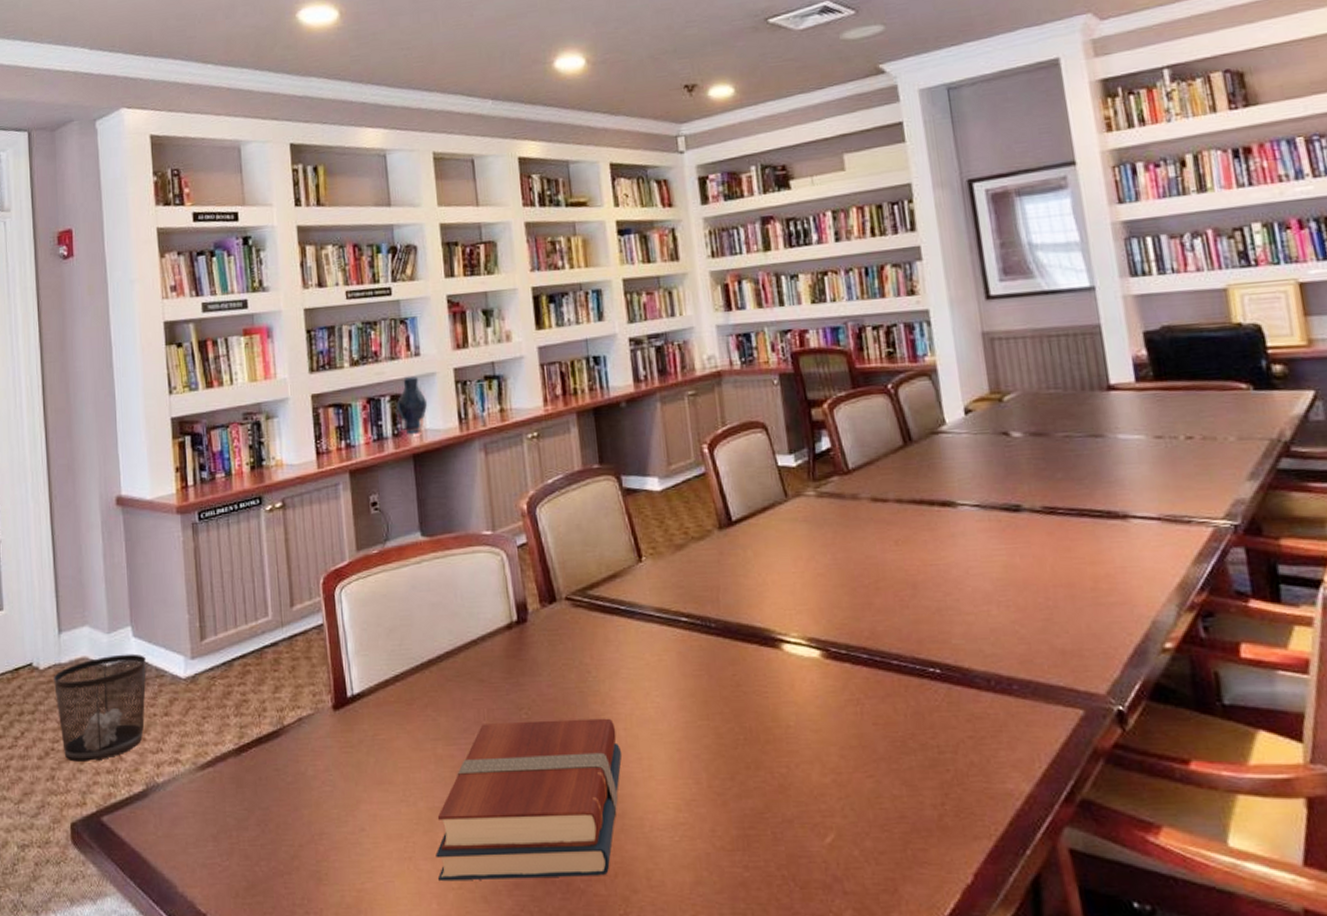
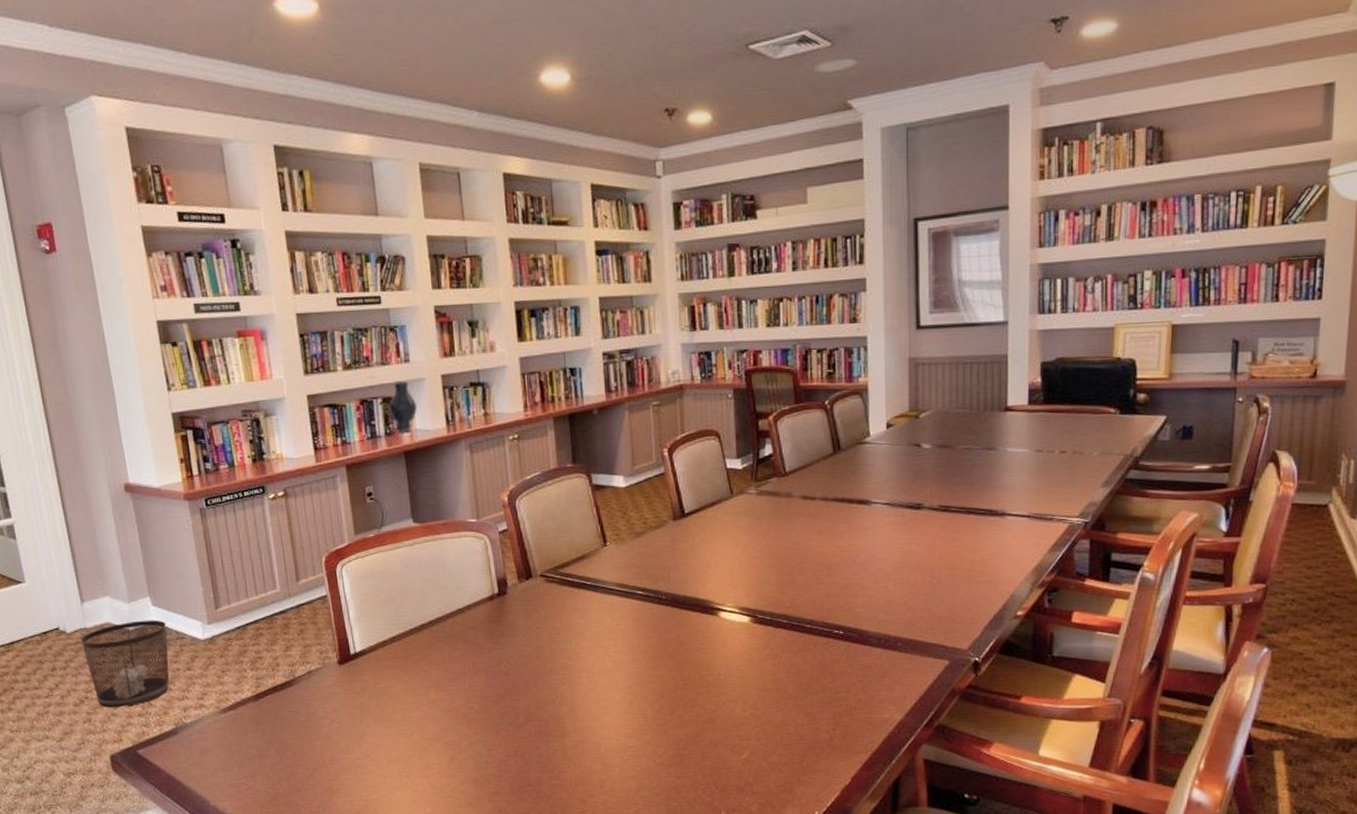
books: present [435,718,622,882] -> none [429,669,584,793]

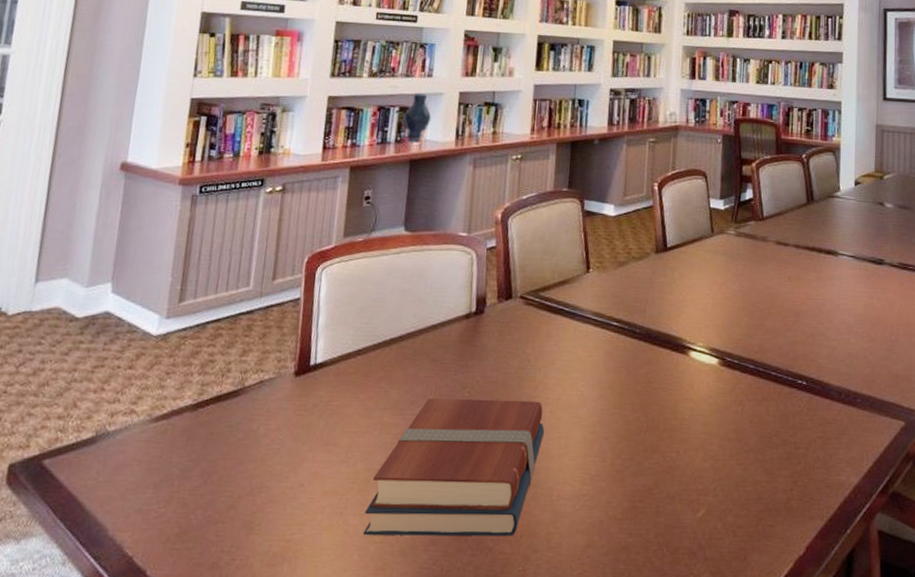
waste bin: present [80,619,170,708] -> none [16,307,121,406]
books: none [429,669,584,793] -> present [364,398,545,537]

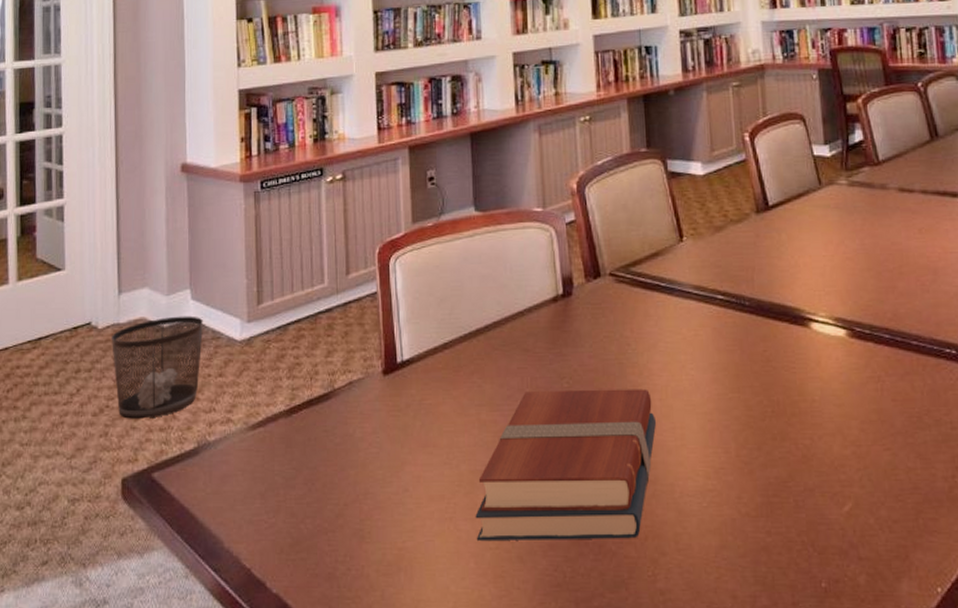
waste bin: none [16,307,121,406] -> present [111,316,203,419]
vase: present [403,93,432,143] -> none [457,59,487,114]

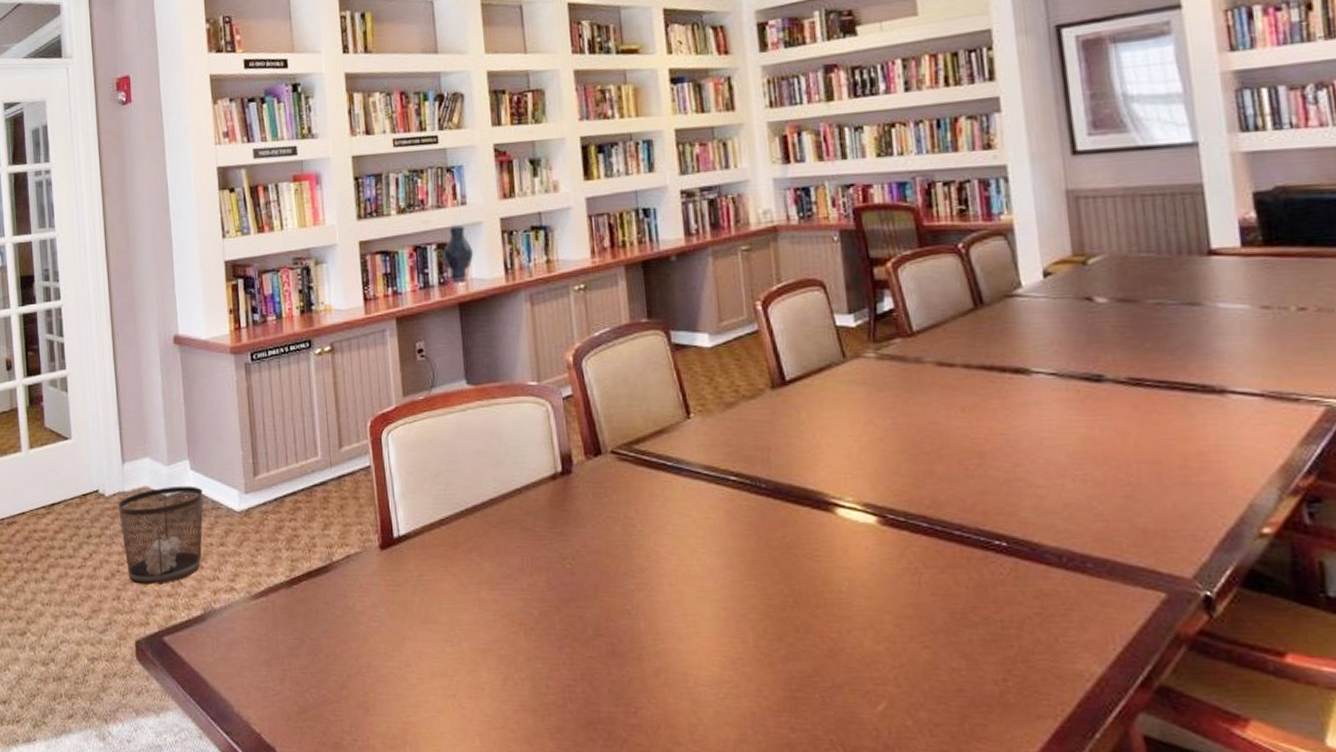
vase: none [457,59,487,114] -> present [443,225,474,284]
books: present [475,388,657,542] -> none [479,571,667,727]

